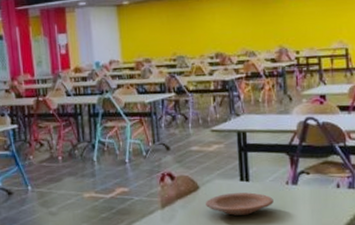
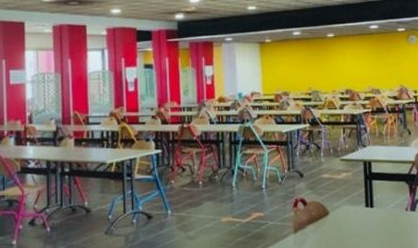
plate: present [205,192,274,216] -> none [333,218,395,240]

